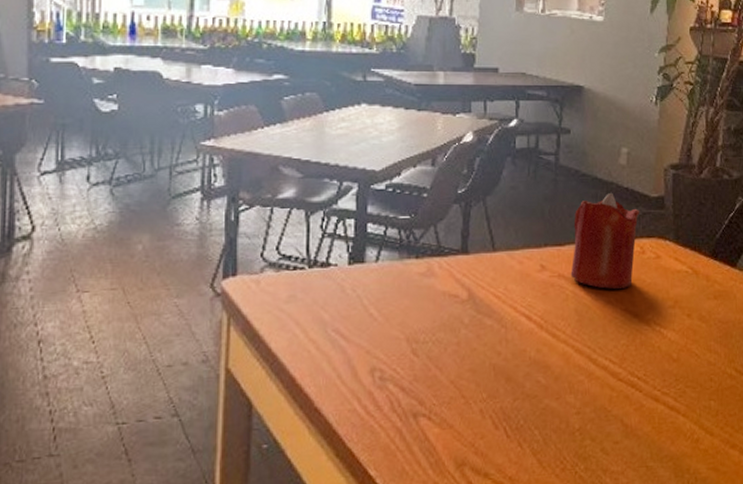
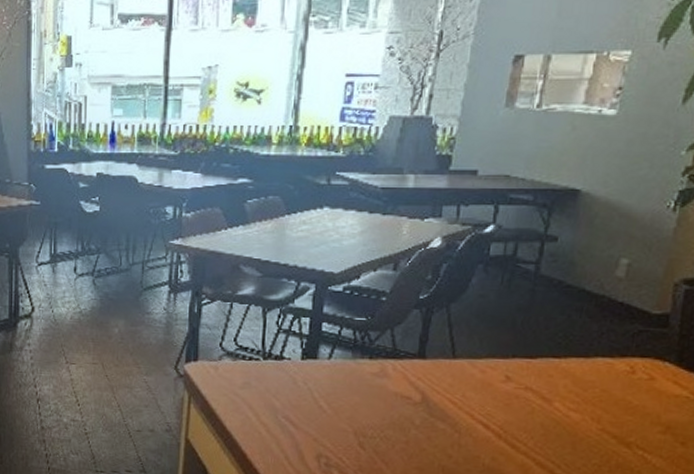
candle: present [570,192,640,289] -> none [539,306,636,408]

